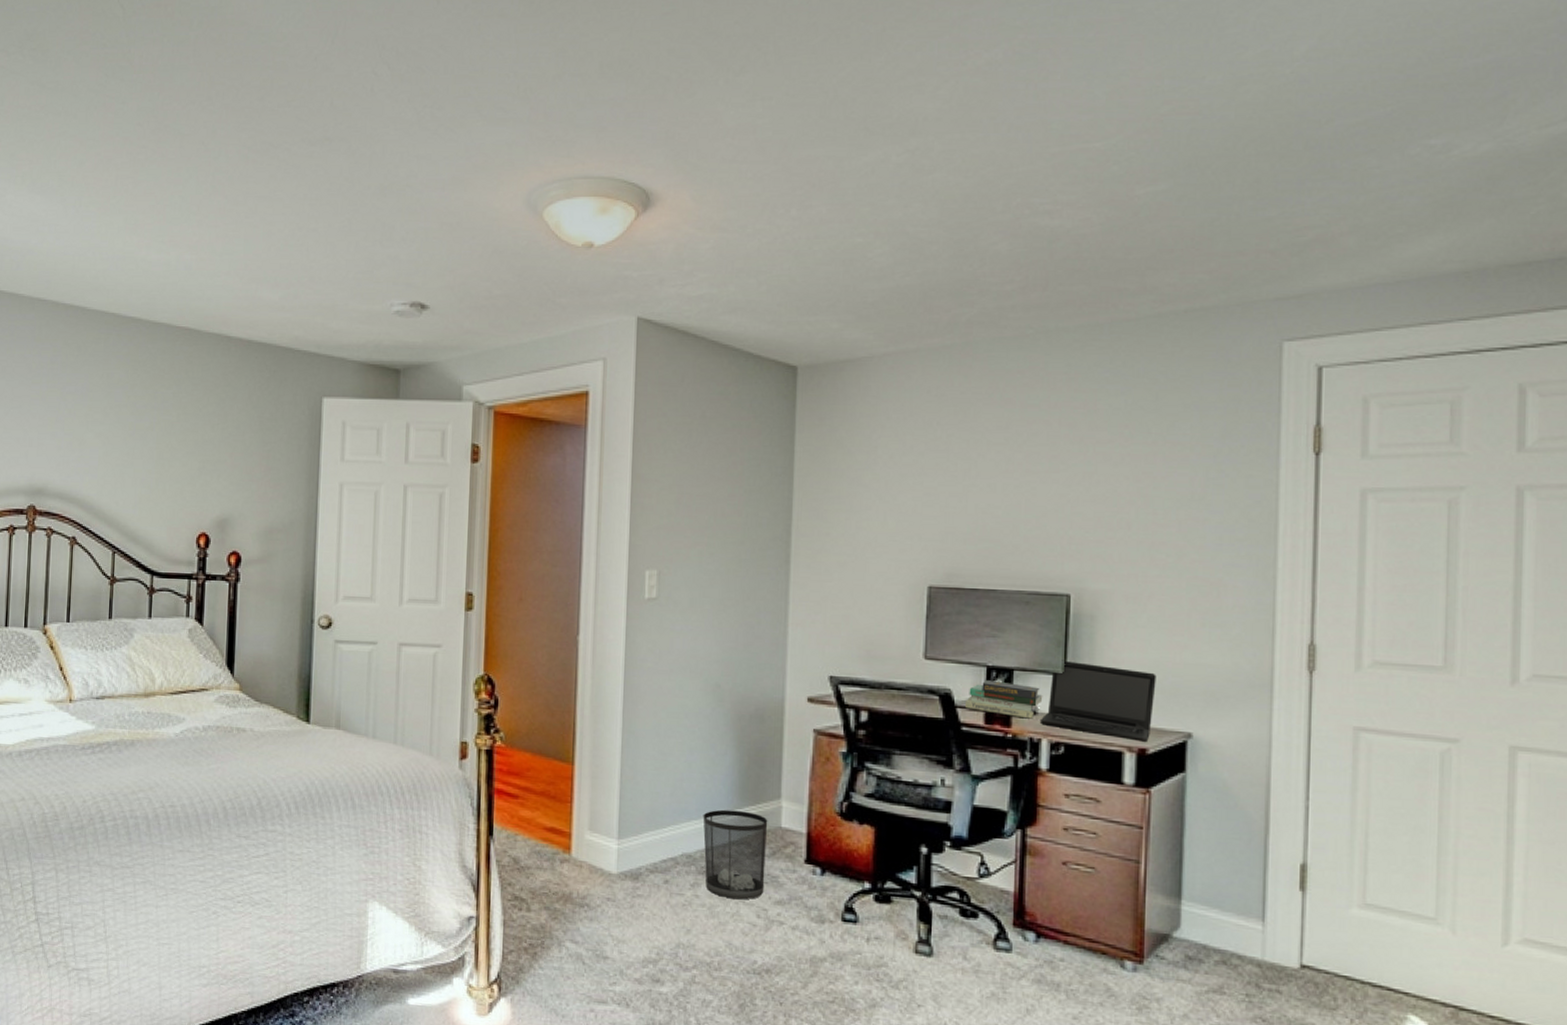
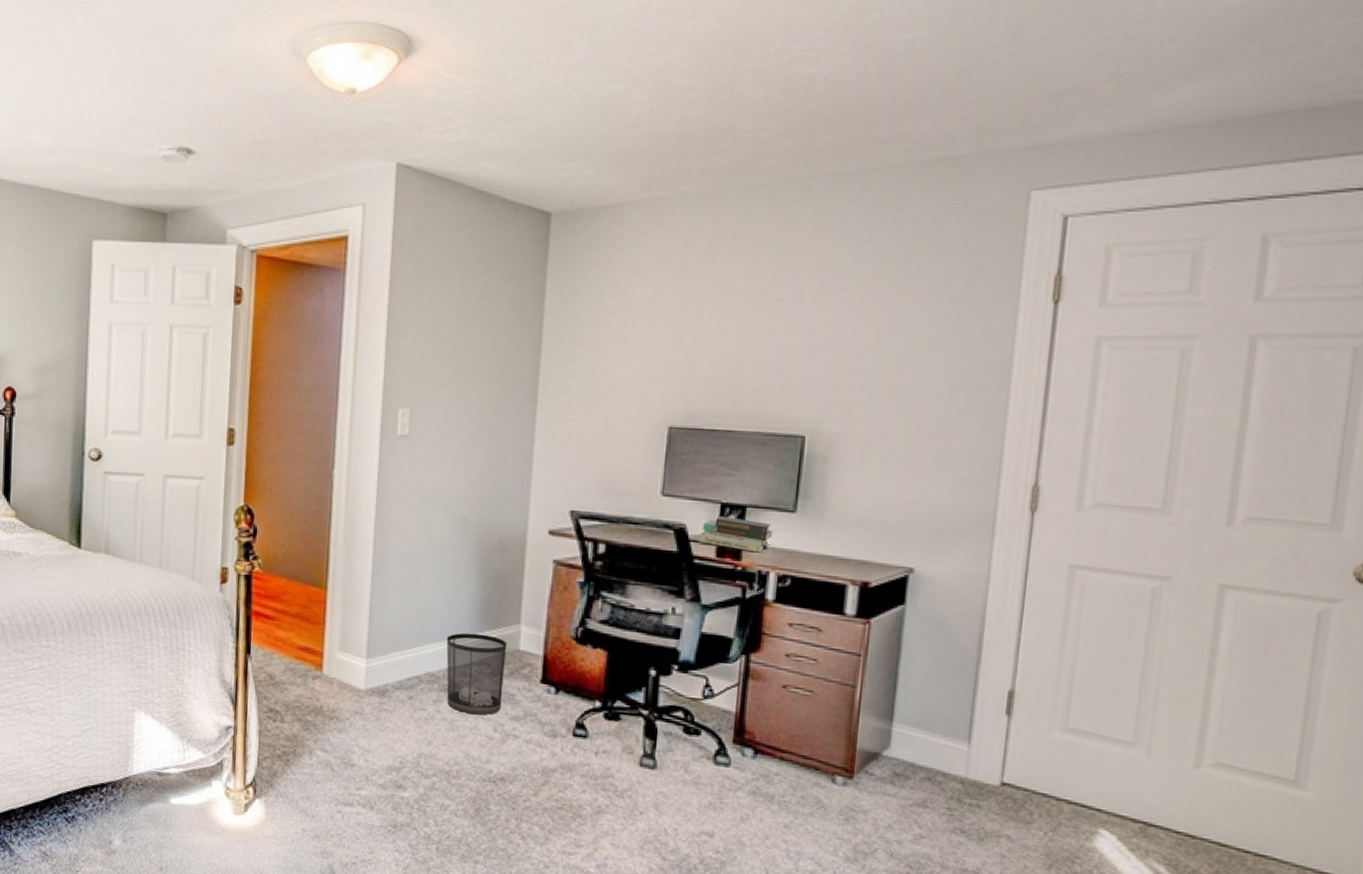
laptop: present [1041,660,1156,743] -> none [770,498,883,577]

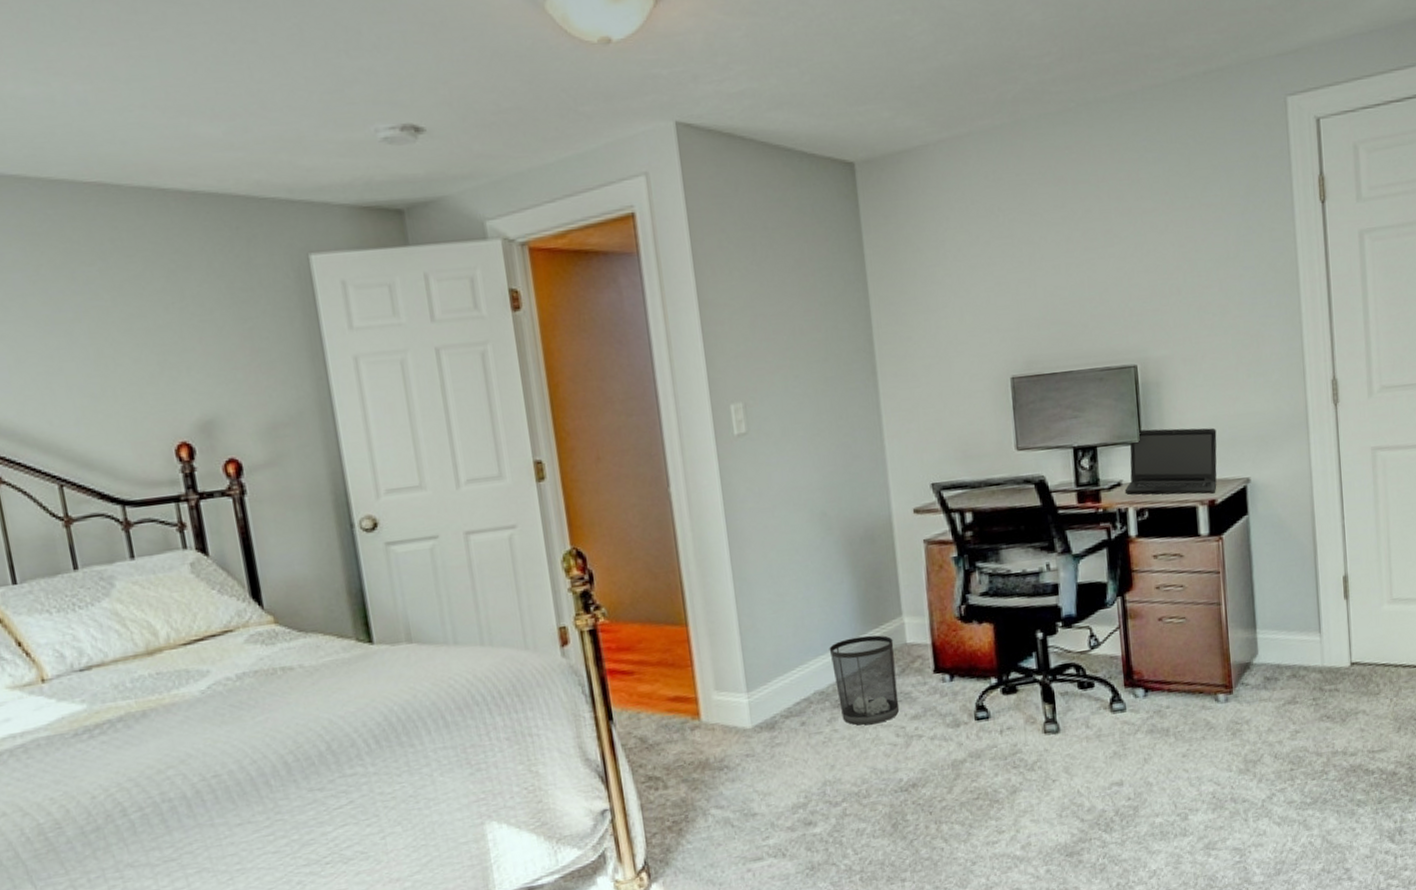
books: present [699,516,773,553] -> none [1059,459,1125,492]
laptop: none [770,498,883,577] -> present [1125,427,1217,495]

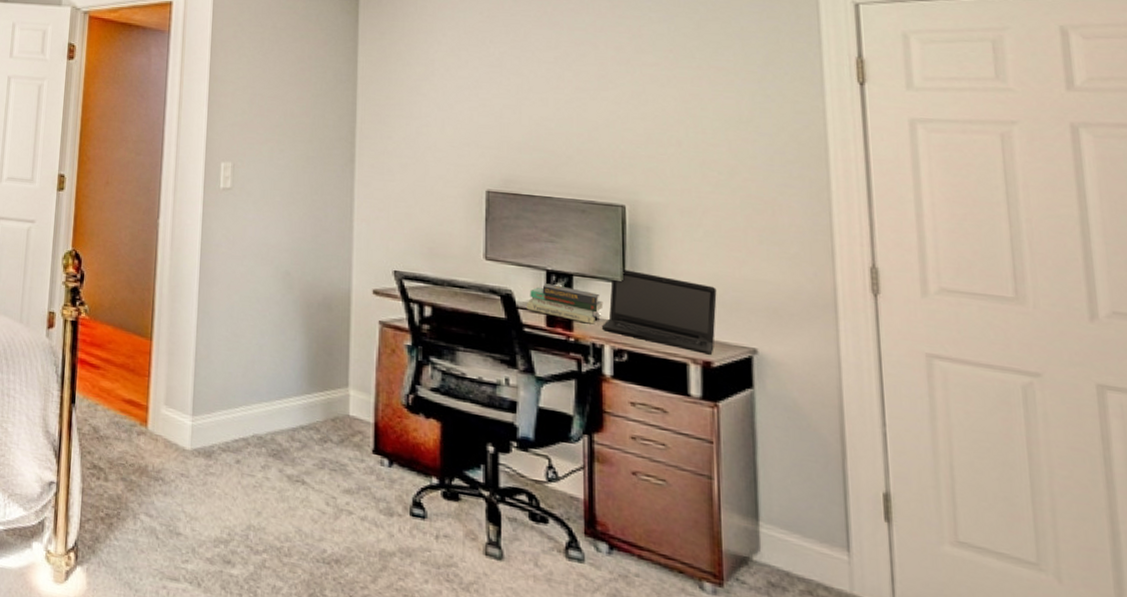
waste bin: present [829,635,900,725] -> none [273,393,336,486]
books: none [1059,459,1125,492] -> present [527,283,604,325]

